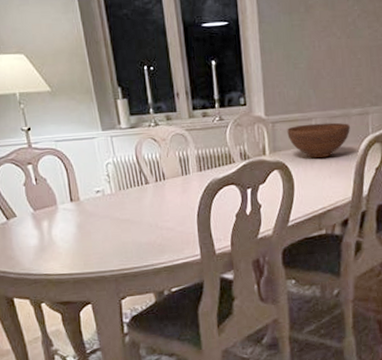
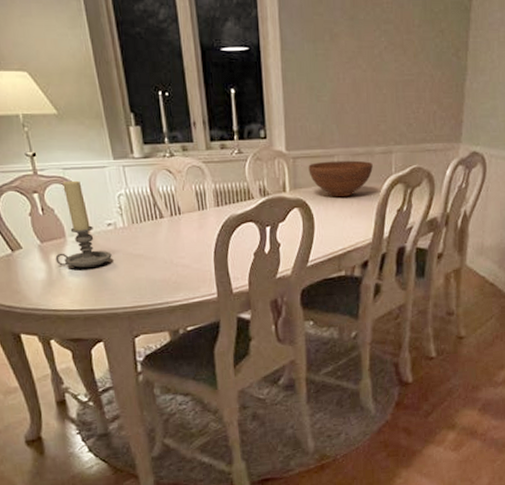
candle holder: none [47,151,100,234] -> present [55,180,112,269]

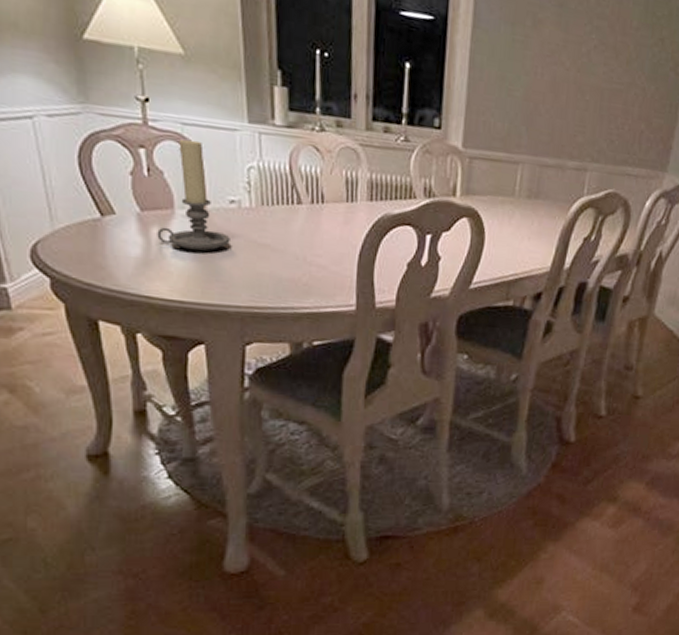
fruit bowl: present [308,160,373,198] -> none [486,167,563,214]

